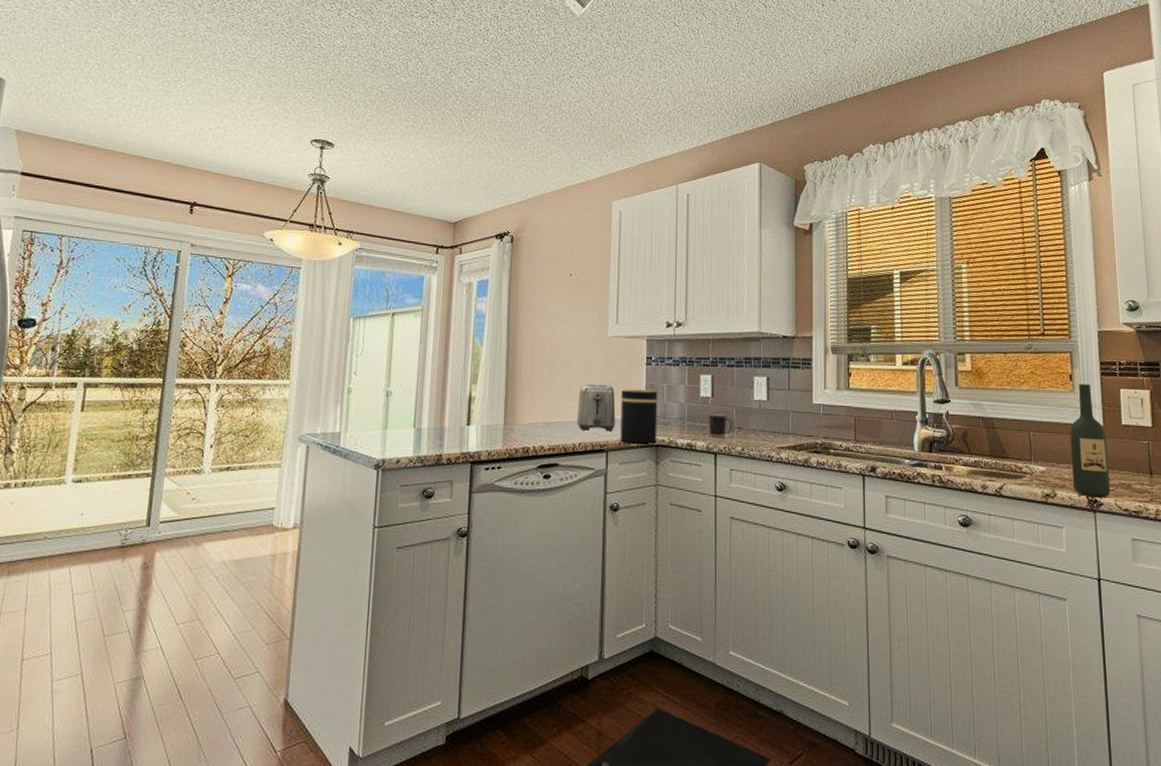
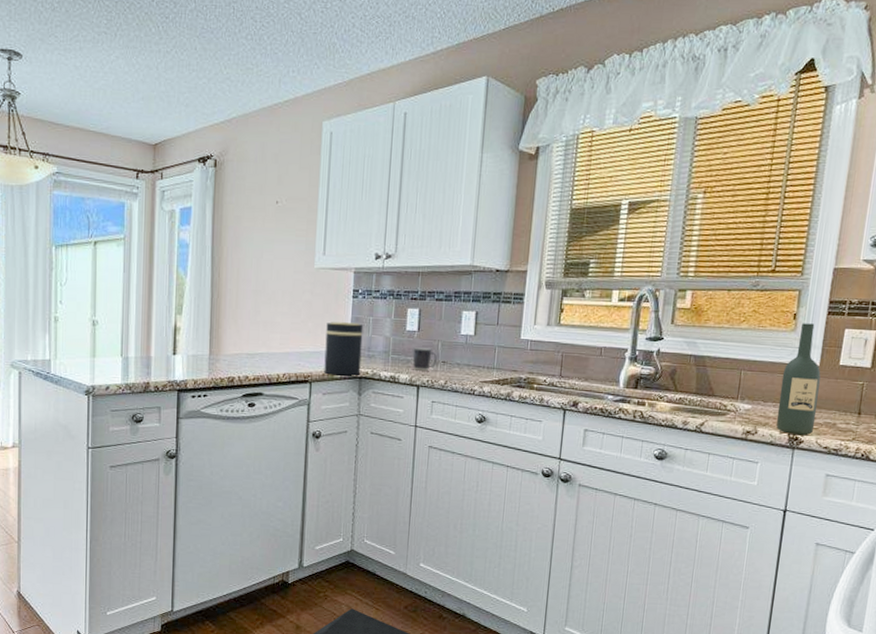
toaster: present [577,384,616,431] -> none [281,316,321,363]

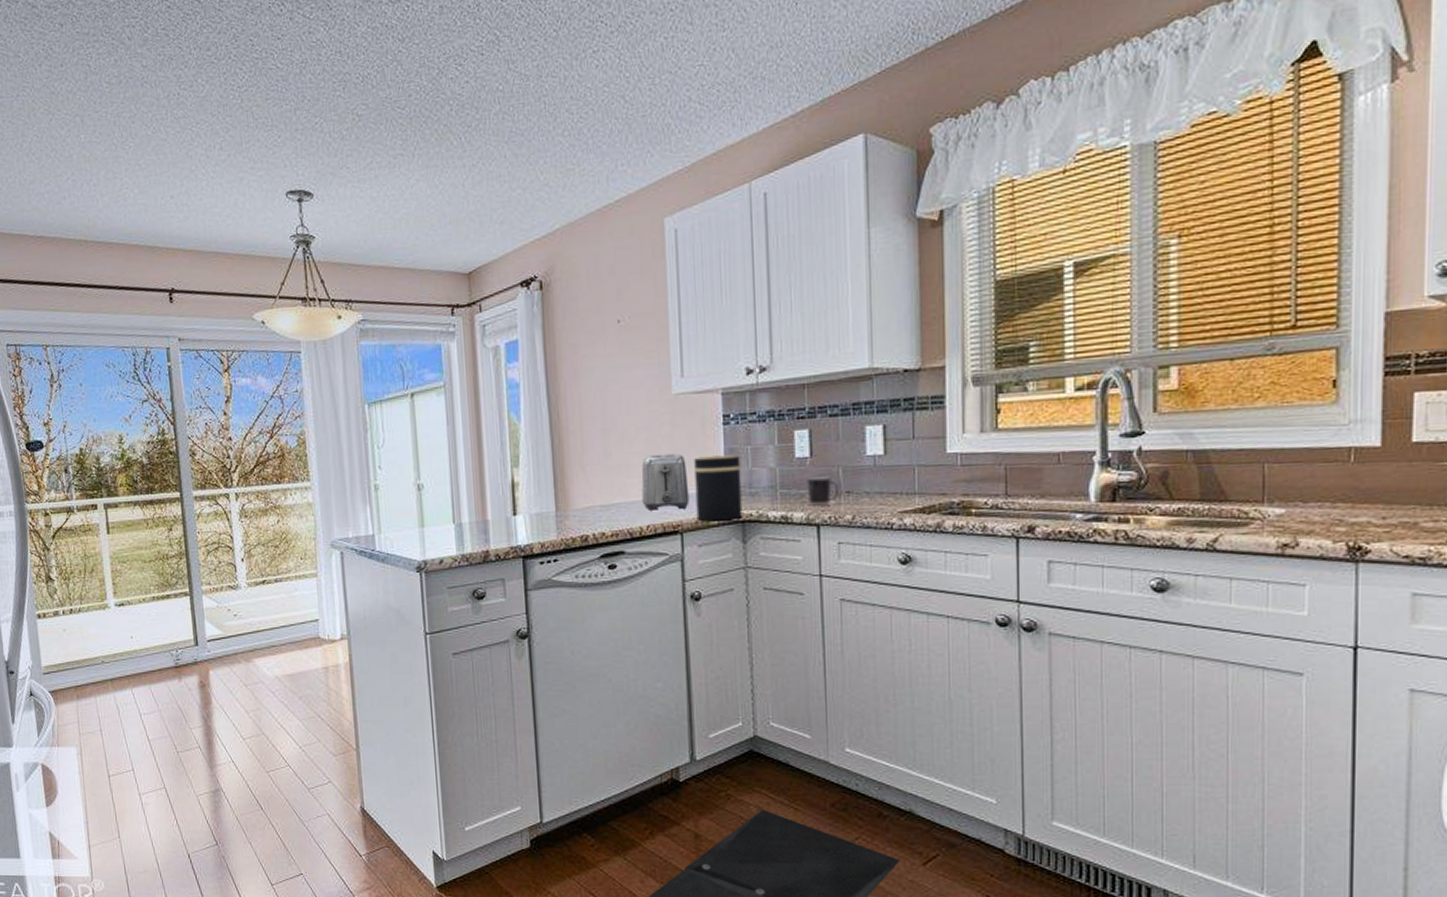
toaster: none [281,316,321,363] -> present [641,453,690,510]
wine bottle: present [776,323,821,436] -> none [1325,390,1386,544]

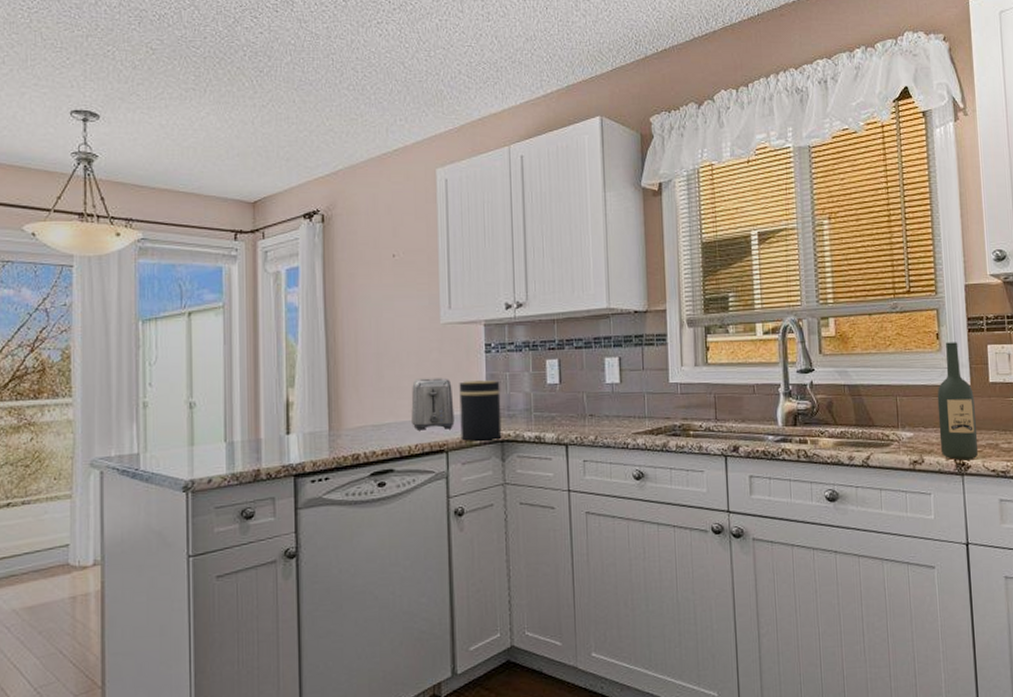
mug: present [806,476,838,507] -> none [556,401,583,429]
wine bottle: none [1325,390,1386,544] -> present [937,342,979,461]

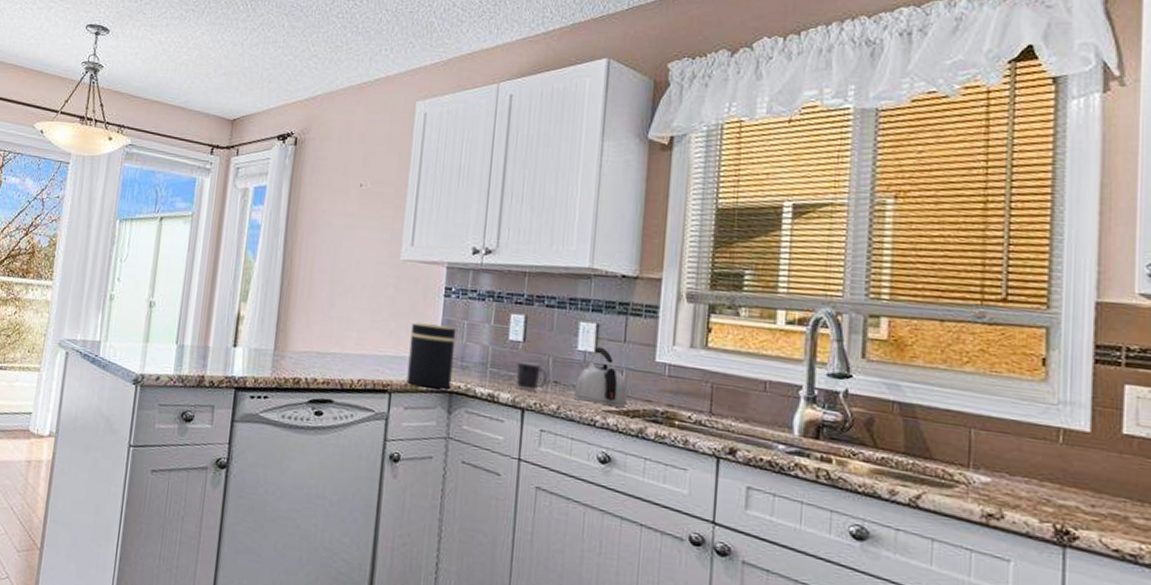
toaster: present [411,377,455,430] -> none [357,312,404,370]
mug: none [556,401,583,429] -> present [516,361,547,392]
kettle: none [607,377,652,428] -> present [573,346,628,408]
wine bottle: present [937,342,979,461] -> none [1032,371,1095,530]

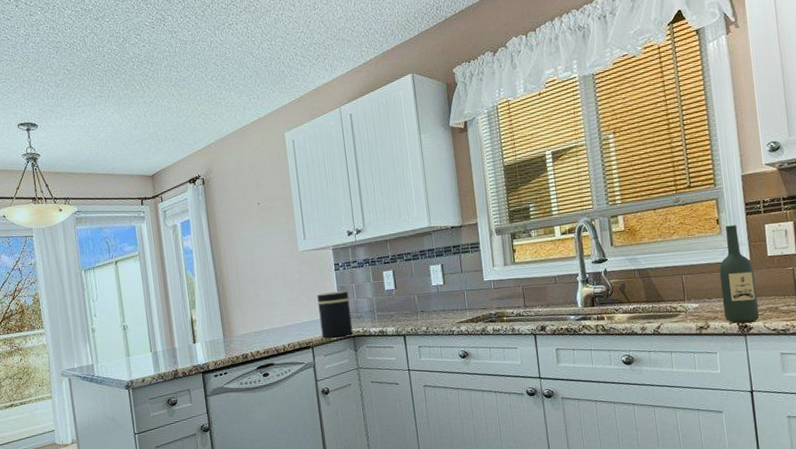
mug: present [516,361,547,392] -> none [394,301,416,323]
kettle: present [573,346,628,408] -> none [435,279,472,320]
wine bottle: none [1032,371,1095,530] -> present [719,225,760,324]

